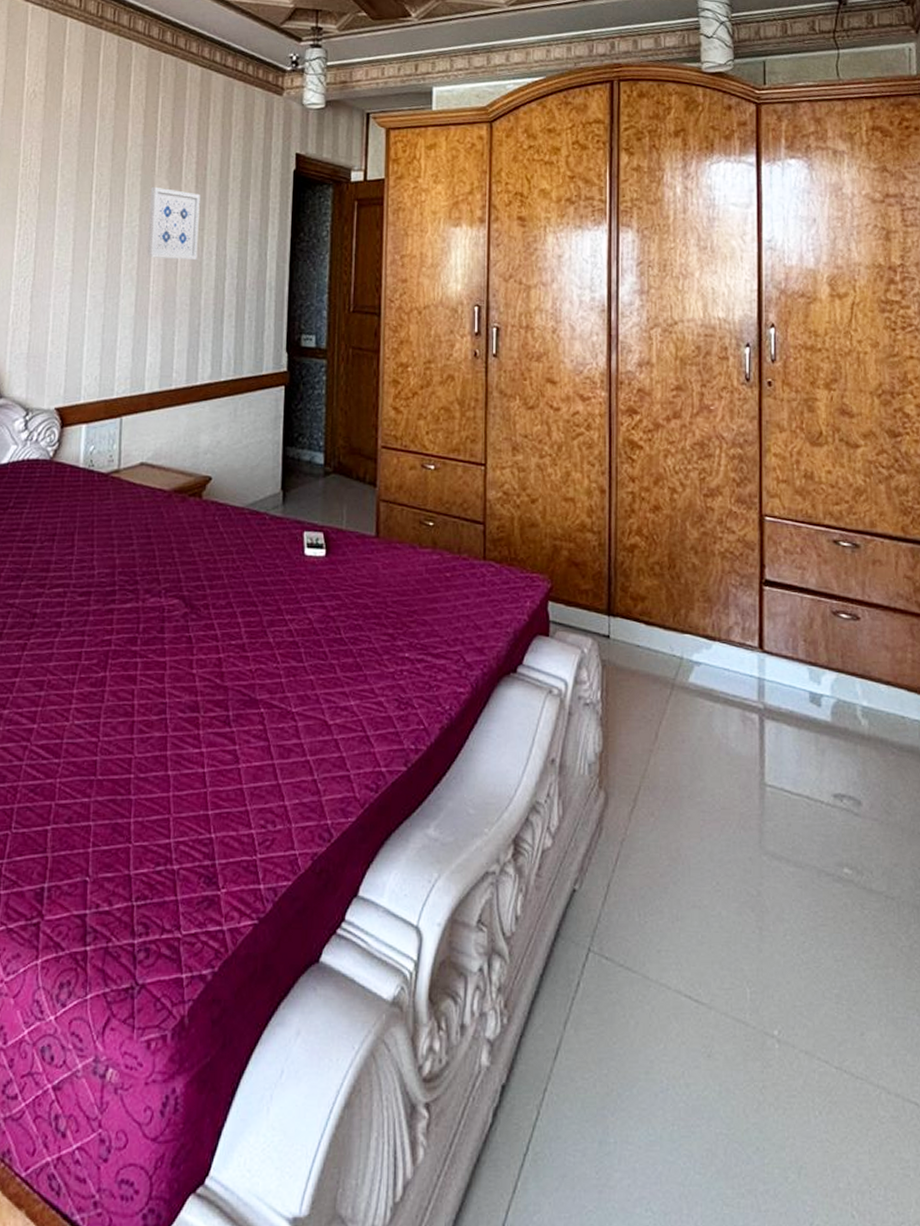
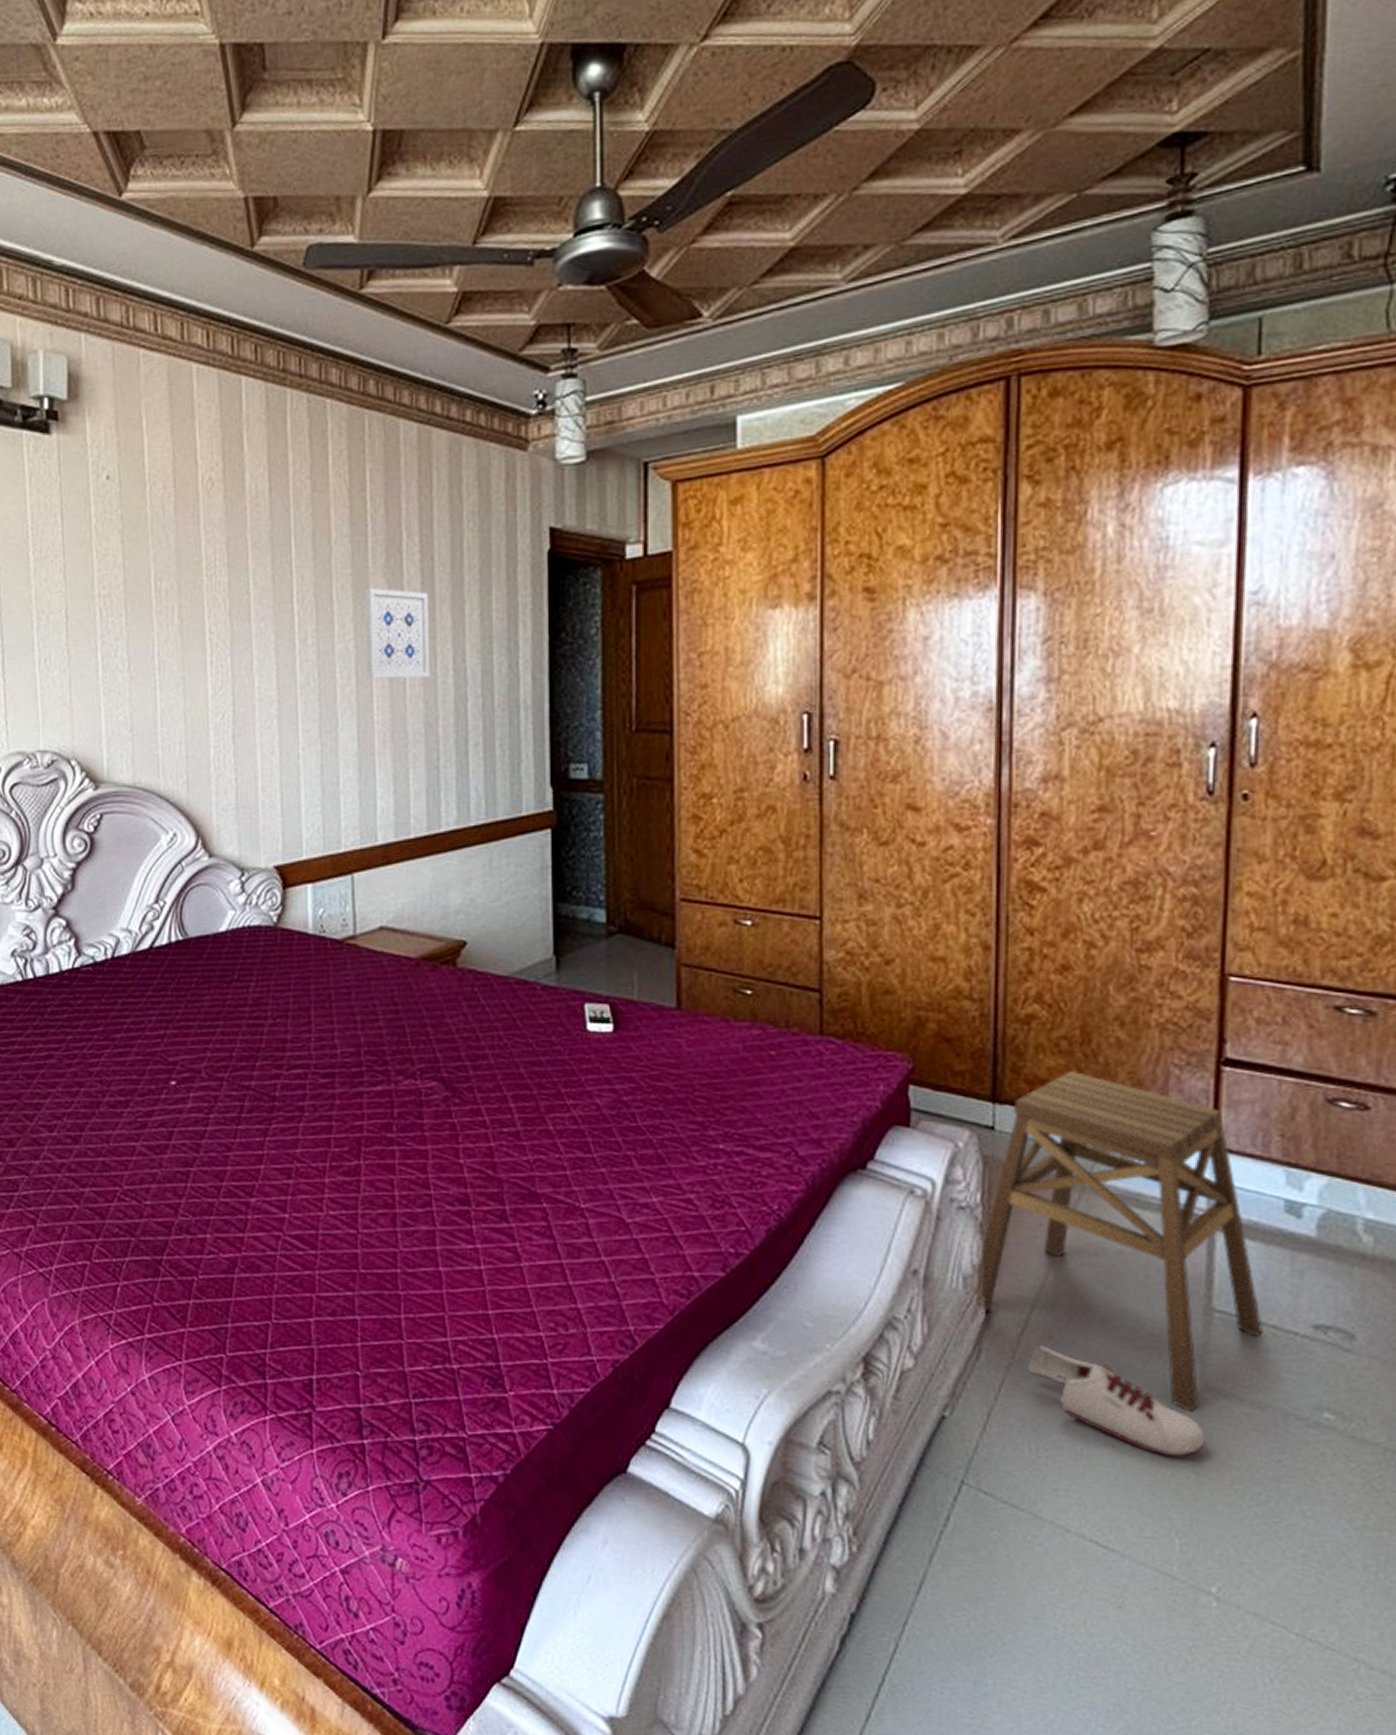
stool: none [600,589,800,874] -> present [979,1070,1263,1413]
shoe: none [637,821,764,915] -> present [1028,1345,1205,1458]

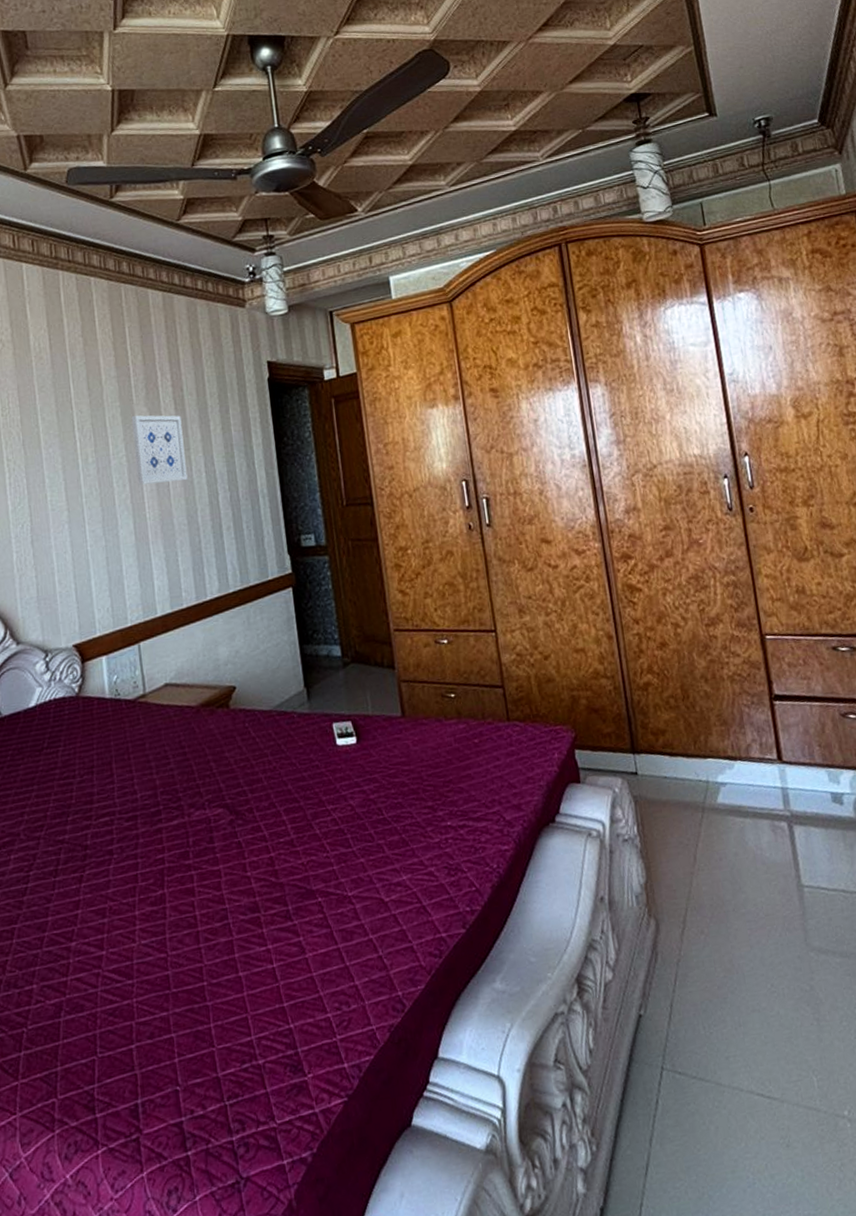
stool: present [979,1070,1263,1413] -> none [644,719,837,971]
shoe: present [1028,1345,1205,1458] -> none [690,939,818,1011]

